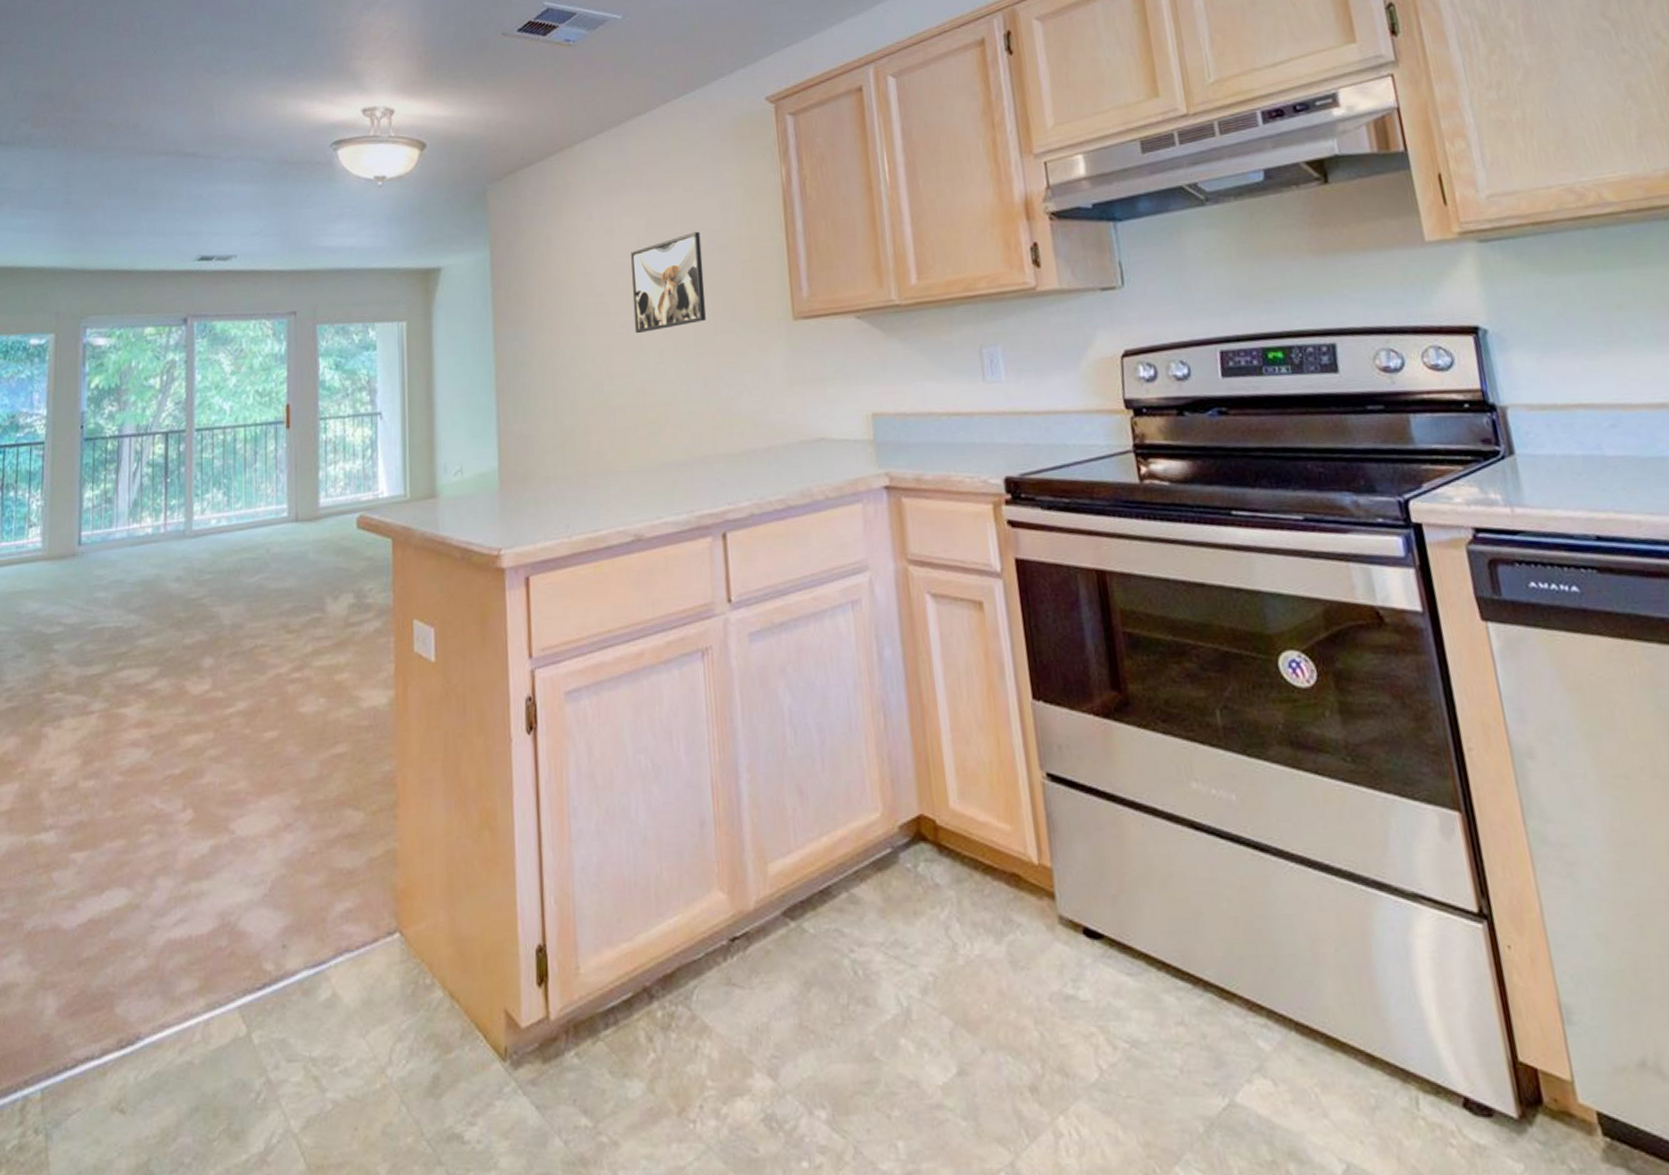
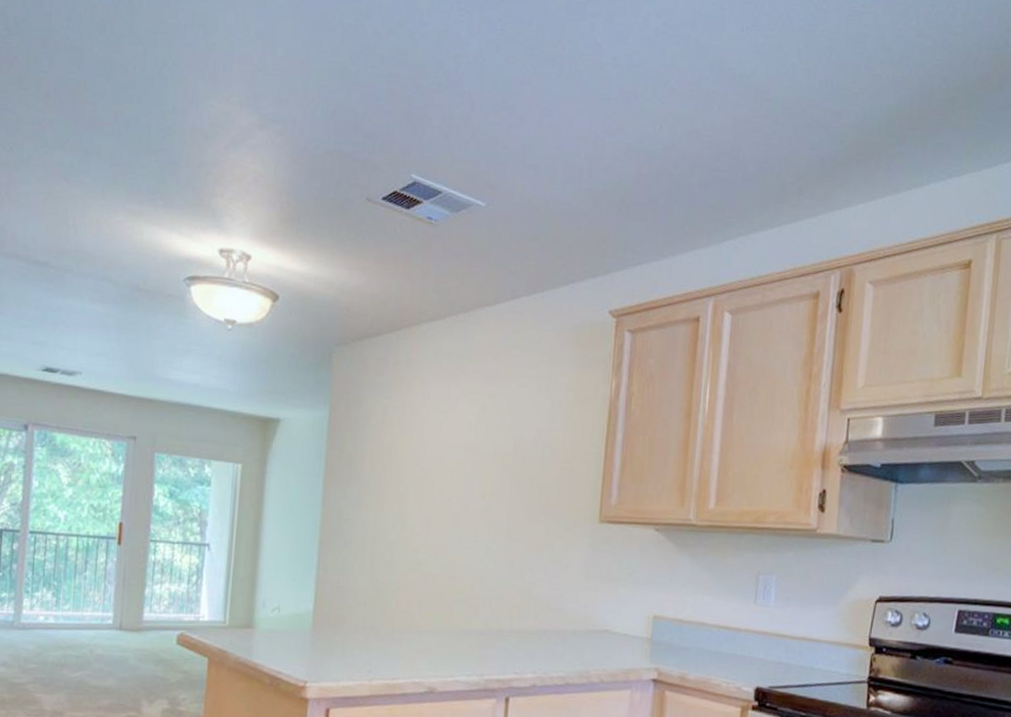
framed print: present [631,231,706,334] -> none [454,426,528,512]

